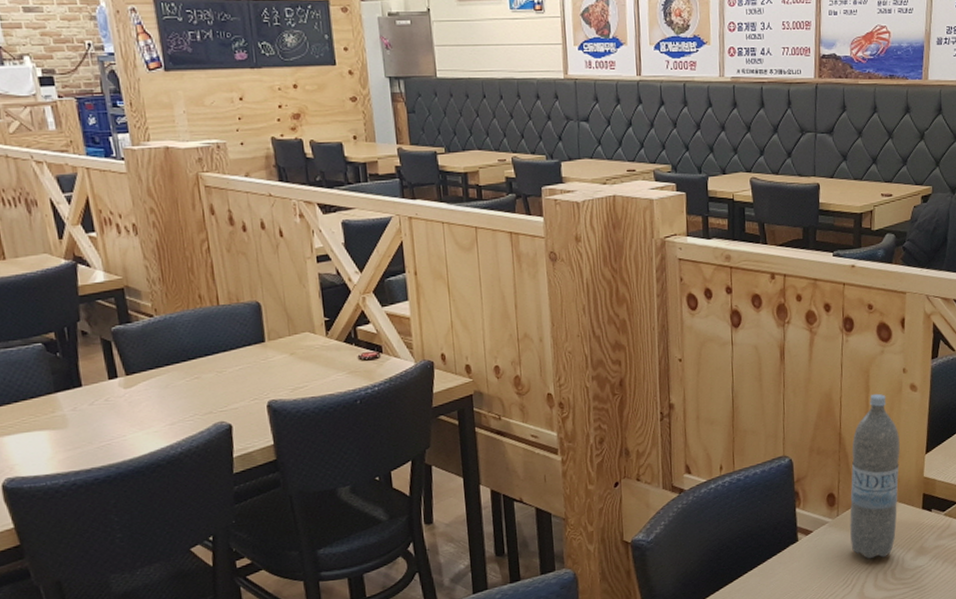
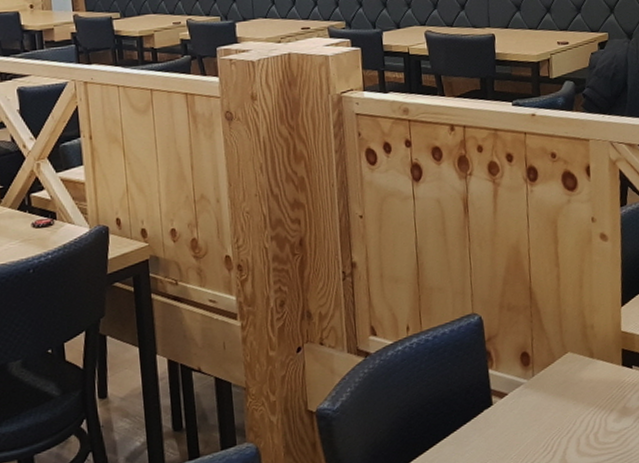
water bottle: present [850,393,900,559] -> none [543,244,596,423]

